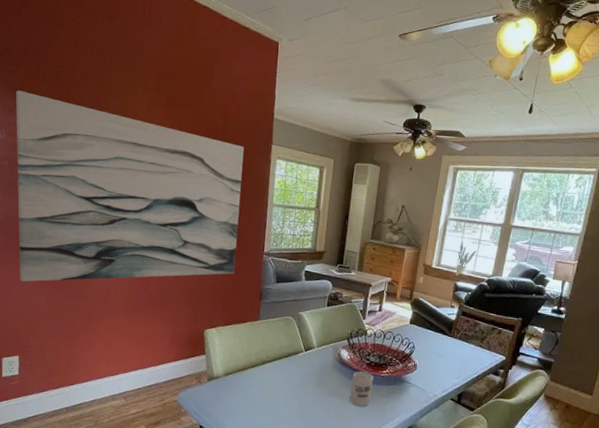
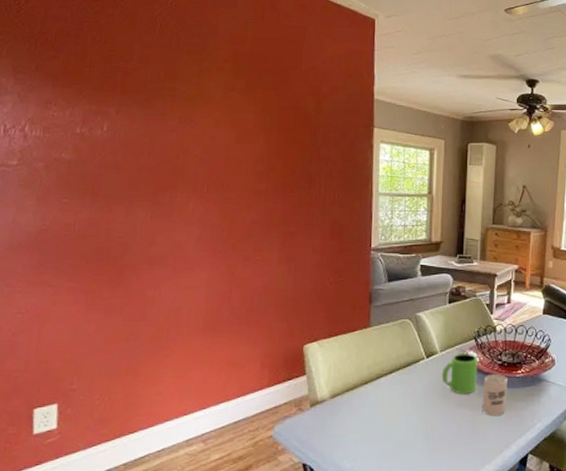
wall art: present [15,90,244,282] -> none [54,79,342,308]
mug: none [317,350,349,386] -> present [442,353,477,395]

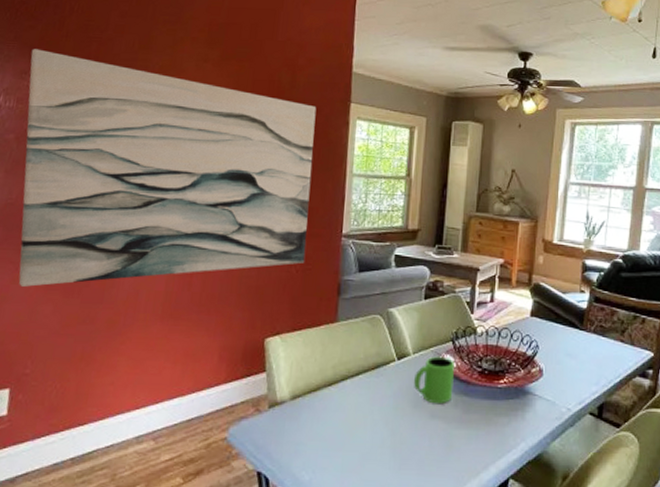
wall art: none [54,79,342,308] -> present [18,49,317,287]
cup: present [482,374,508,415] -> none [457,383,488,431]

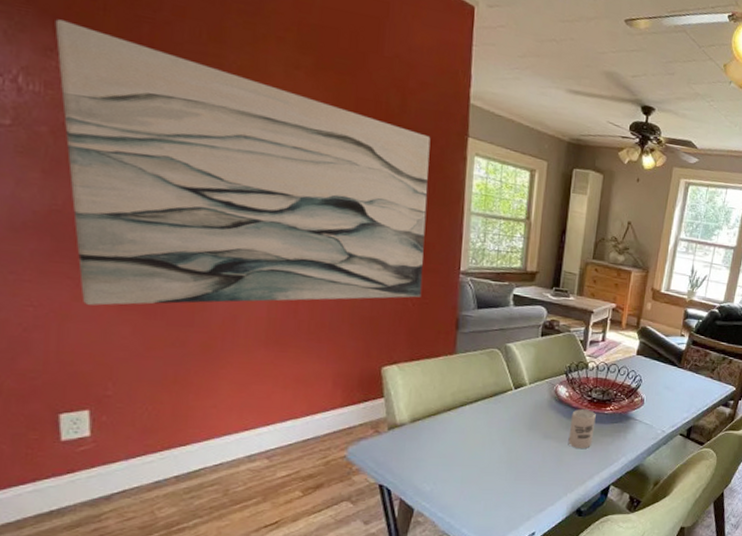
mug: present [414,356,454,405] -> none [529,386,567,427]
cup: none [457,383,488,431] -> present [568,409,596,448]

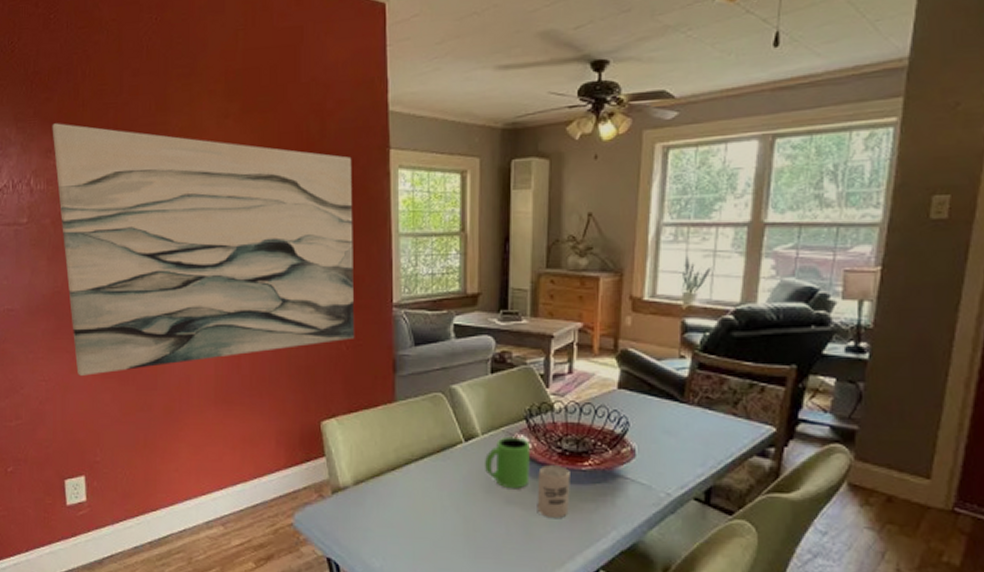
mug: none [529,386,567,427] -> present [485,436,530,489]

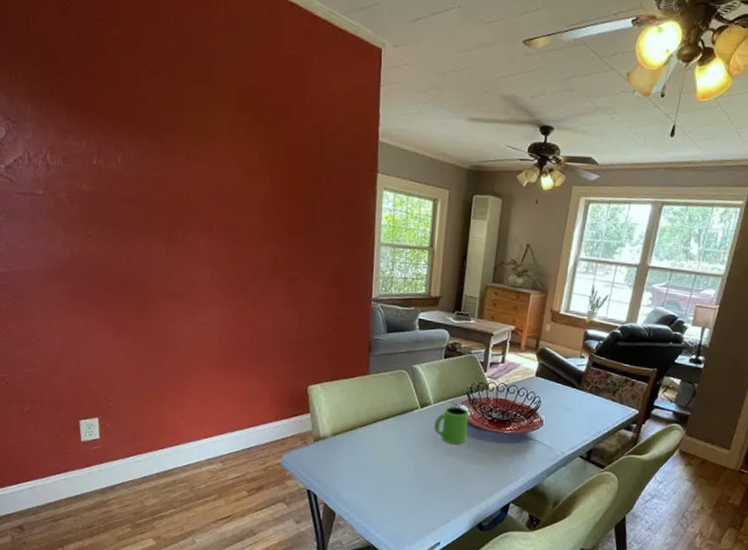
wall art: present [52,123,355,376] -> none [69,106,345,335]
cup: present [537,465,570,518] -> none [470,428,496,466]

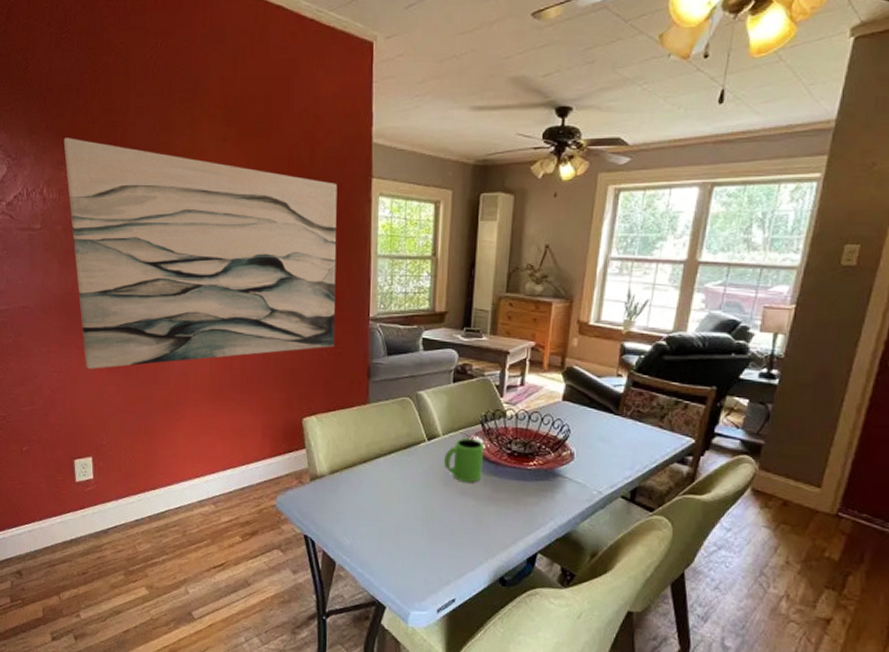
wall art: none [69,106,345,335] -> present [63,138,338,369]

